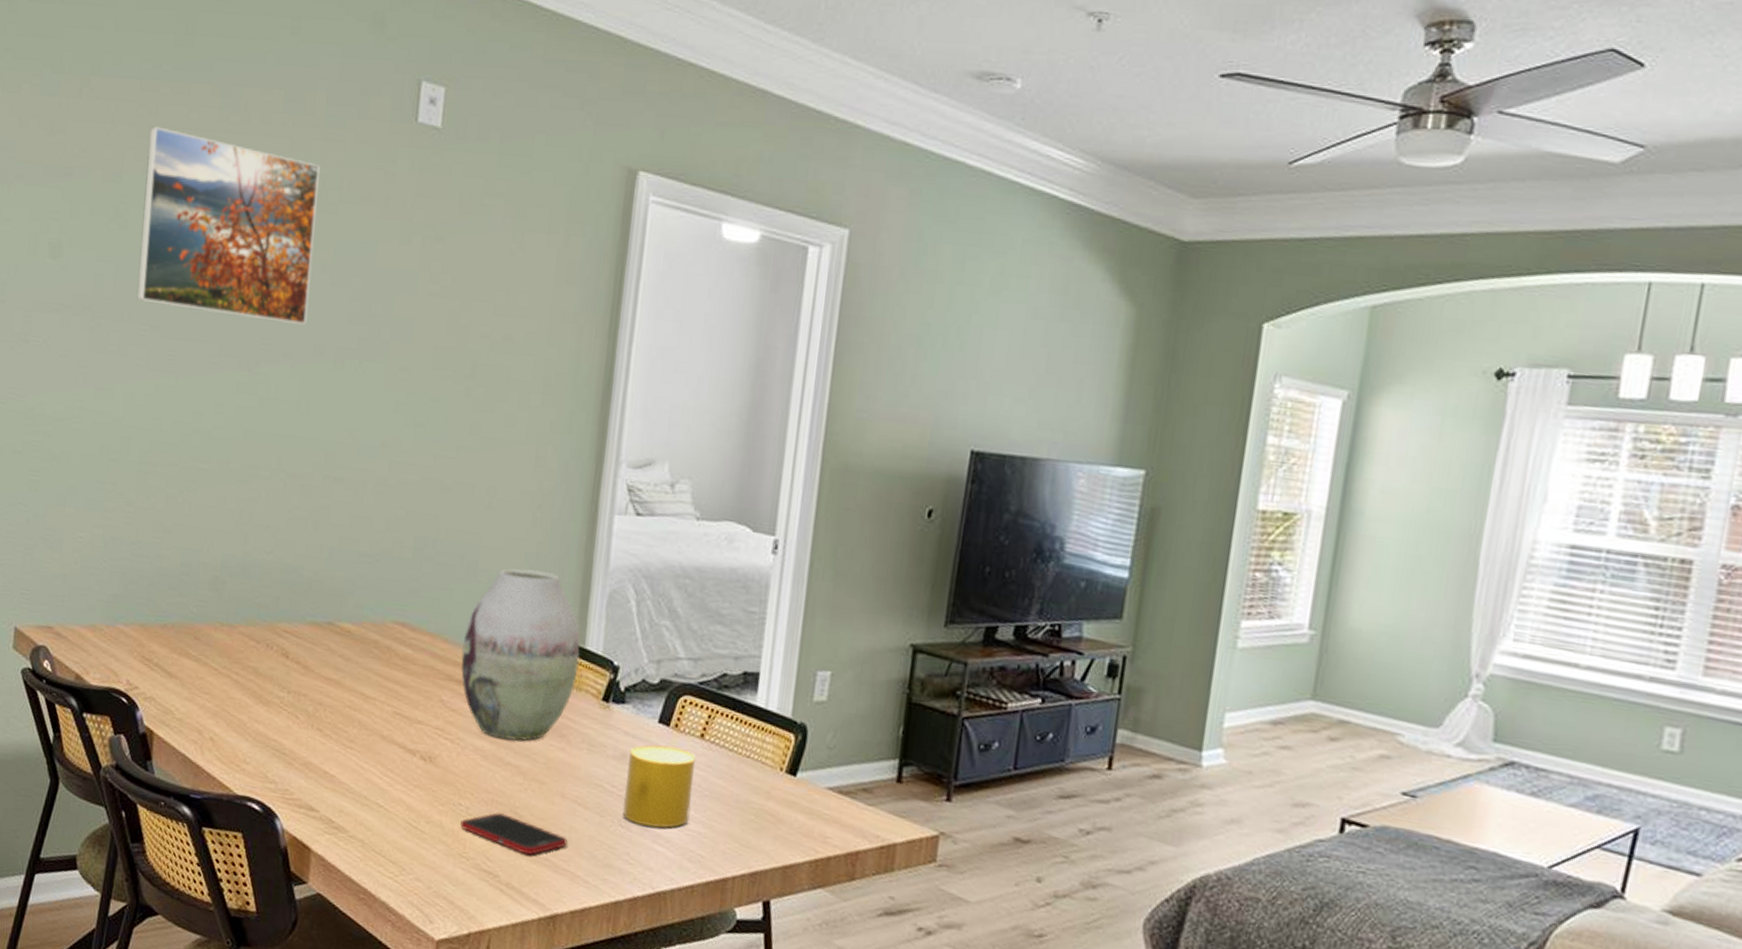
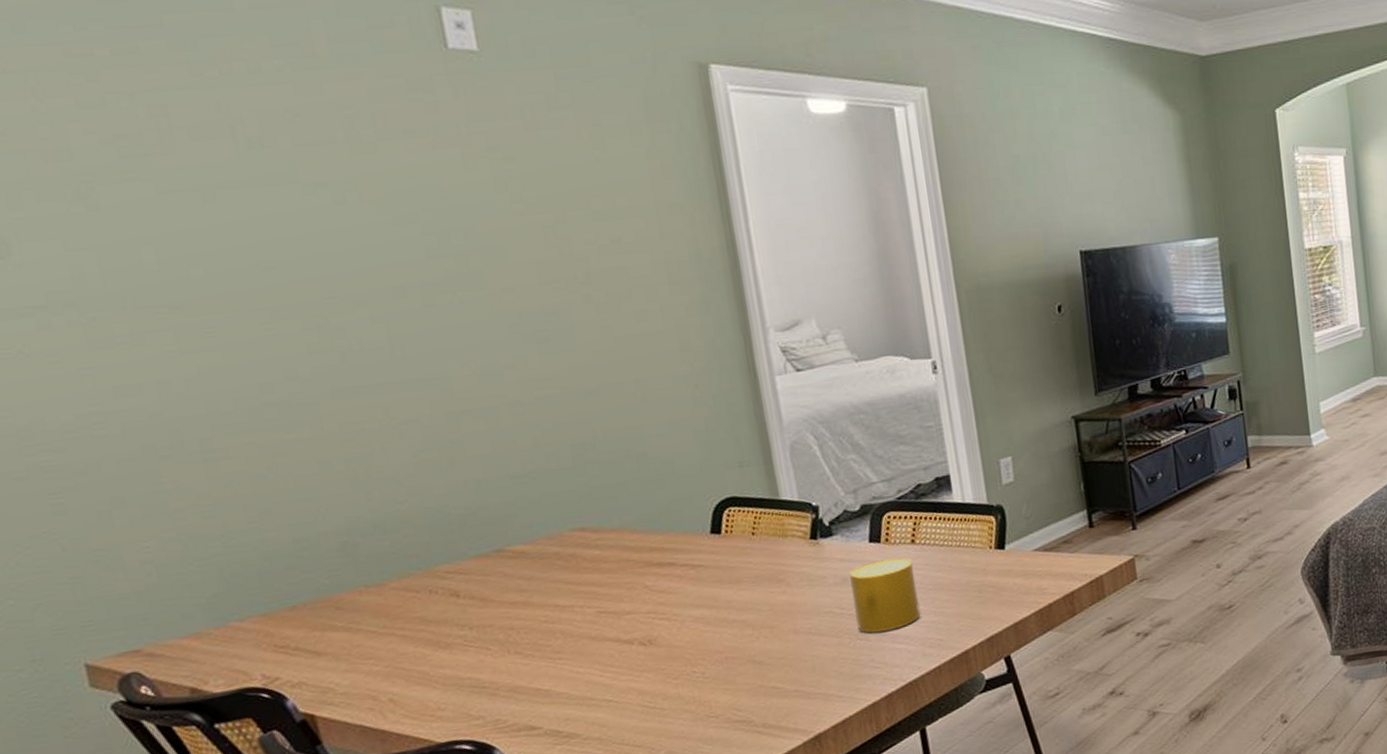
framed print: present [137,126,320,325] -> none [94,93,376,284]
vase: present [460,568,581,741] -> none [652,442,780,604]
cell phone: present [460,813,568,855] -> none [700,665,813,695]

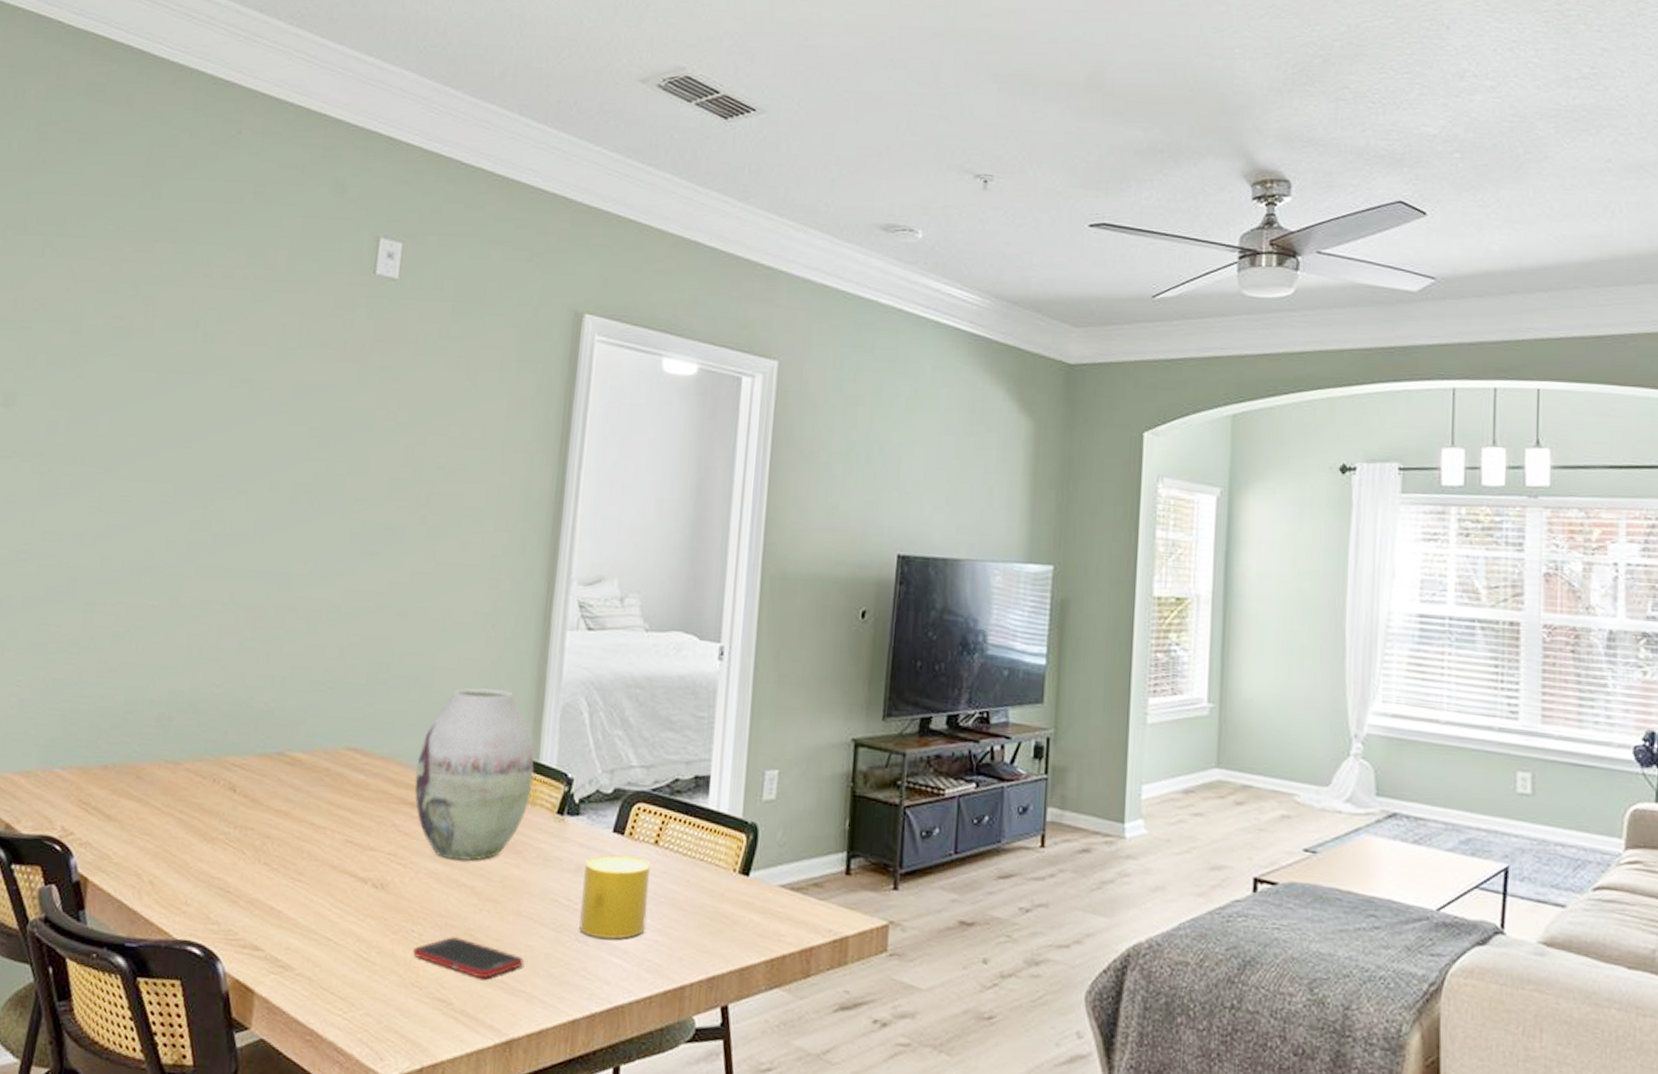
vase: none [652,442,780,604] -> present [414,688,535,861]
cell phone: none [700,665,813,695] -> present [413,937,524,978]

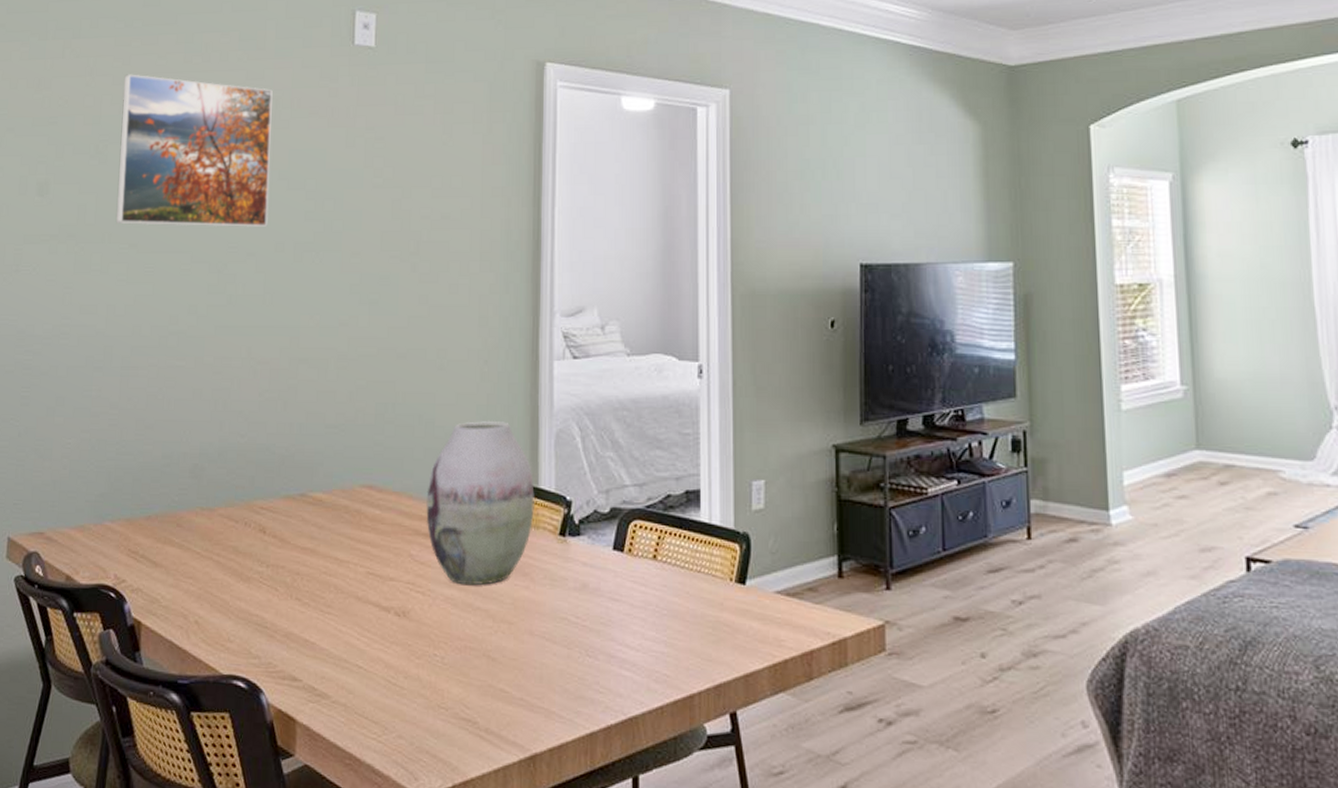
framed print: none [91,282,281,463] -> present [116,74,273,227]
cell phone: present [413,937,524,978] -> none [437,659,540,697]
cup: present [579,854,651,940] -> none [588,571,652,654]

